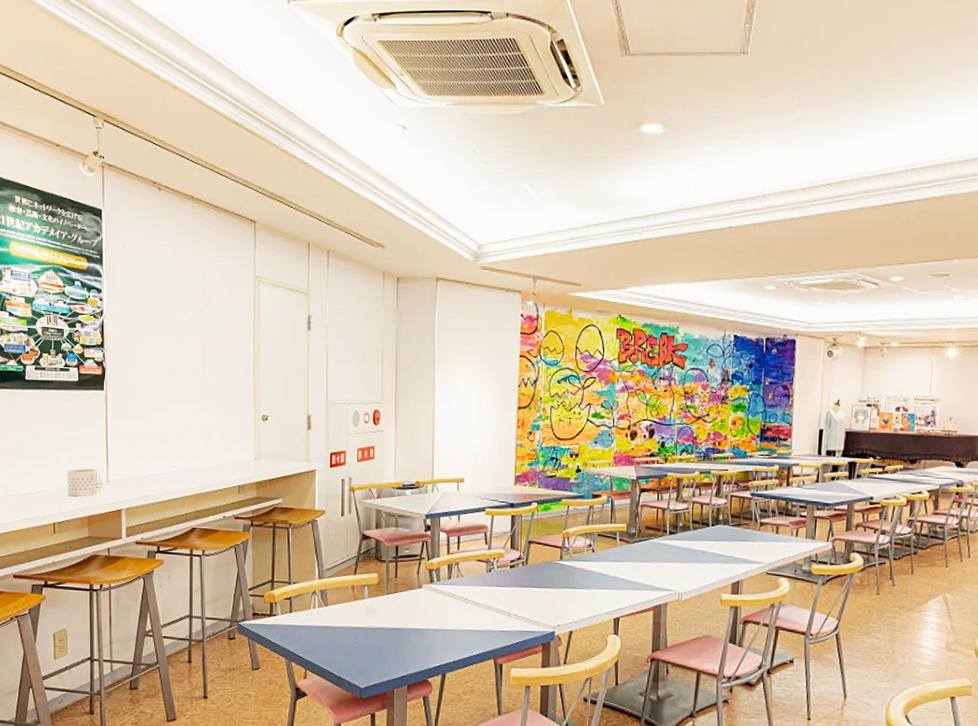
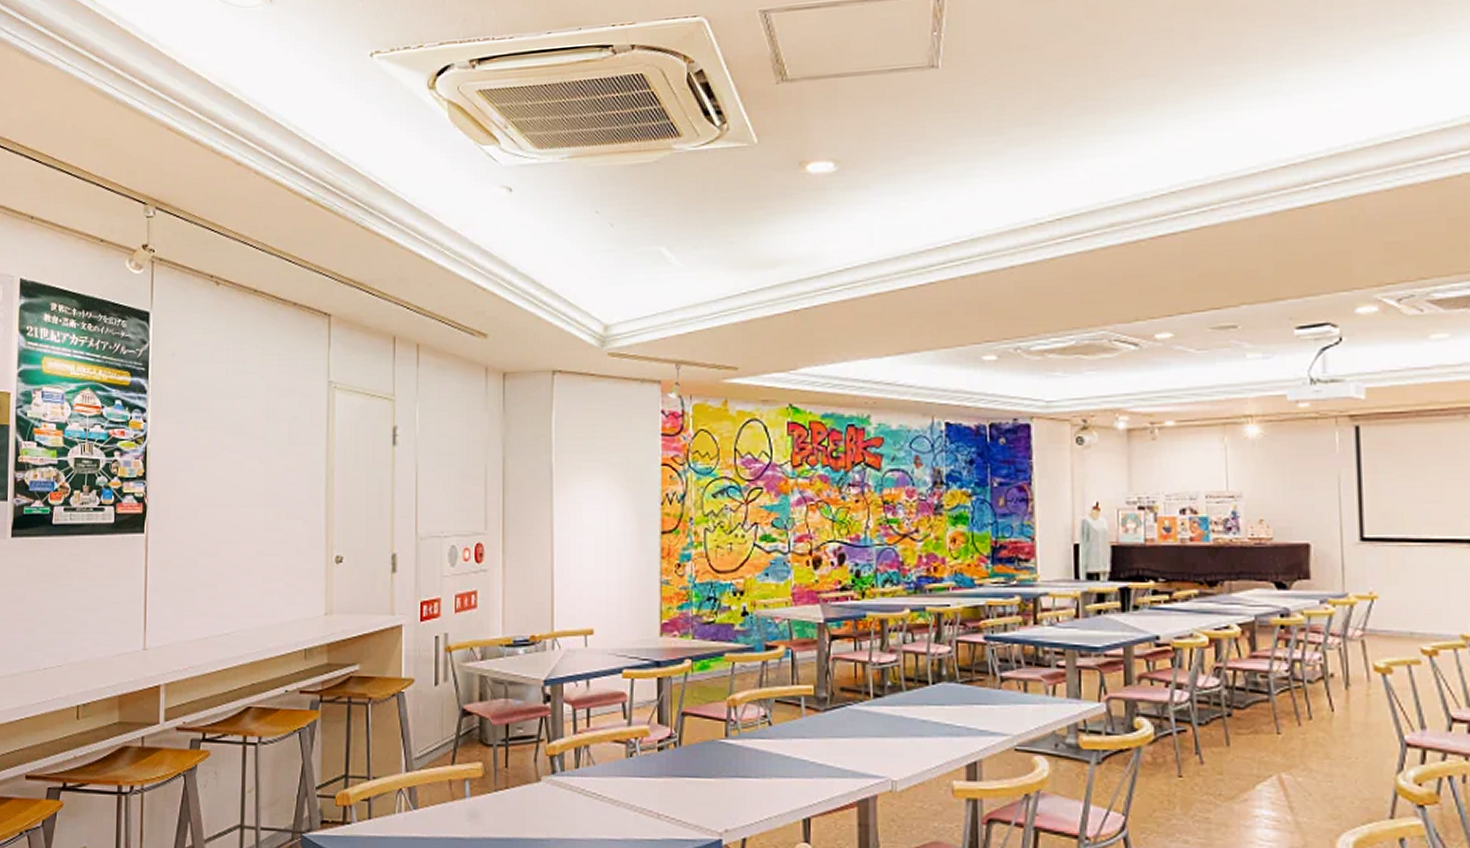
mug: present [67,468,103,497] -> none [95,633,139,671]

